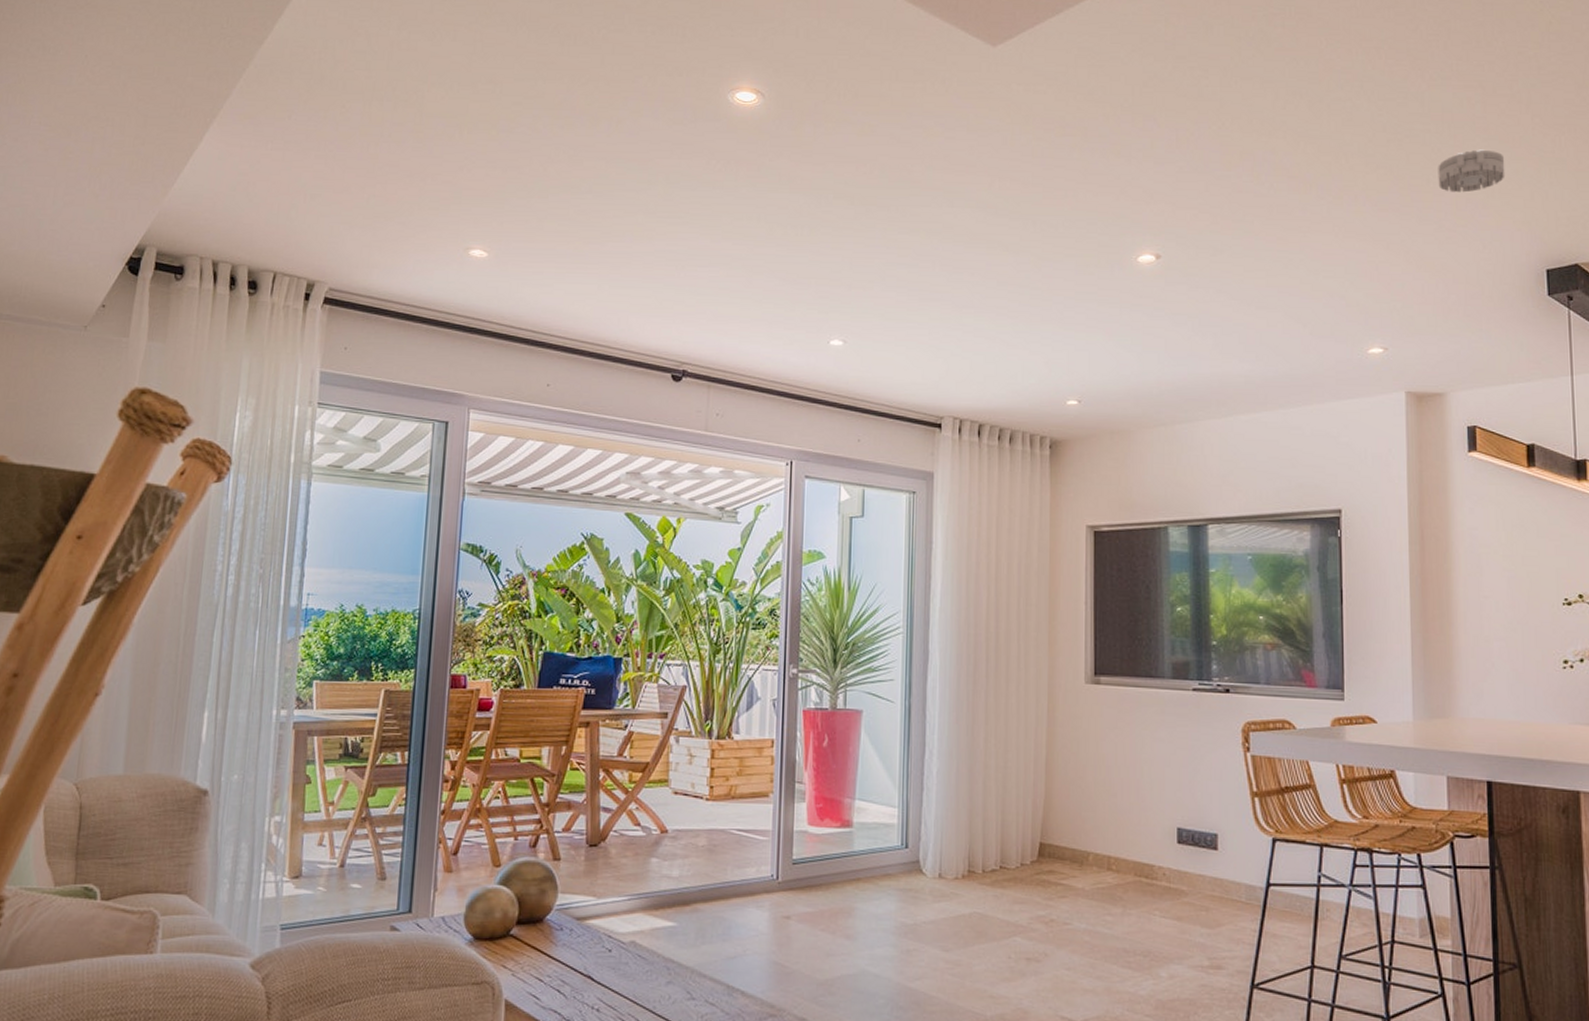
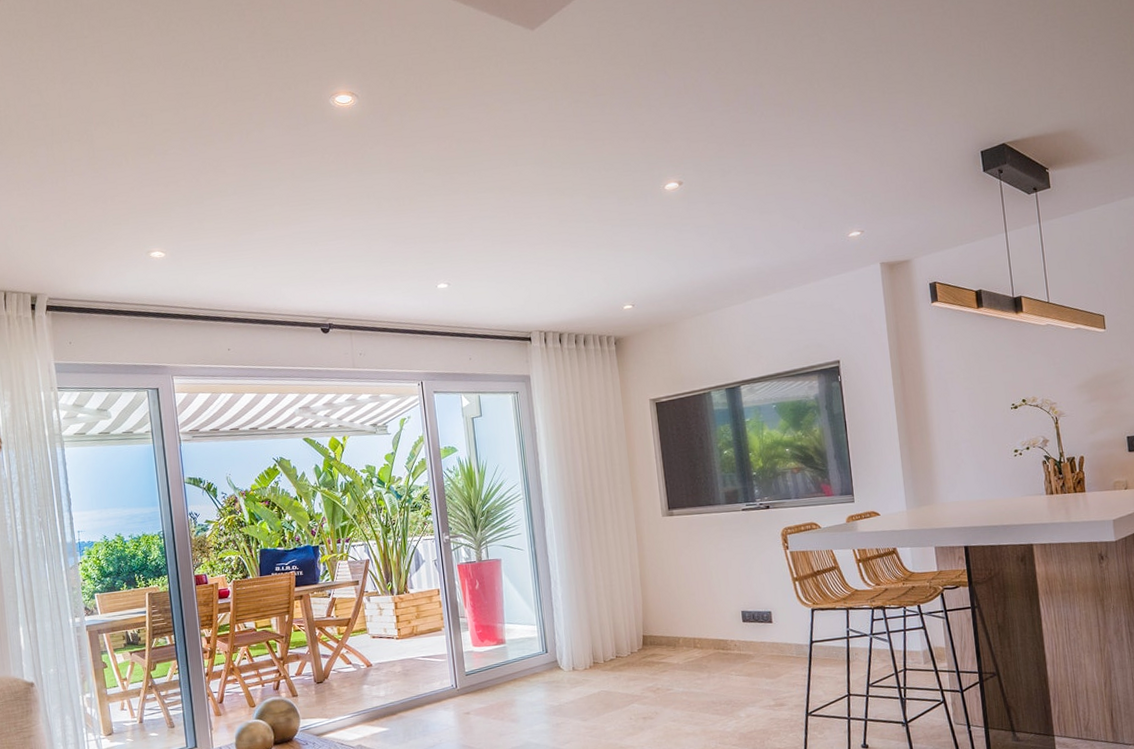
smoke detector: present [1438,149,1505,193] -> none [890,60,944,99]

